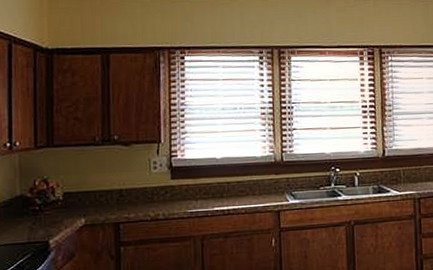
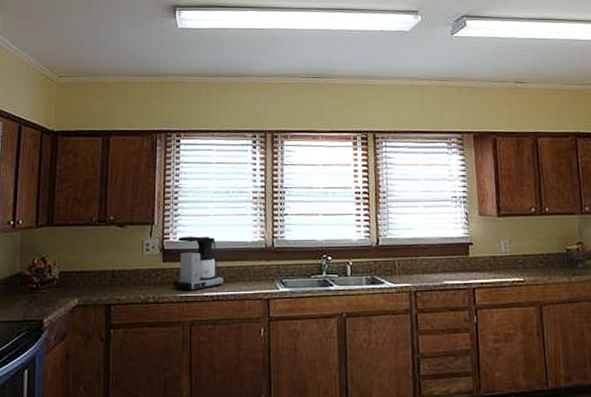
coffee maker: none [183,152,236,207] -> present [173,236,226,292]

